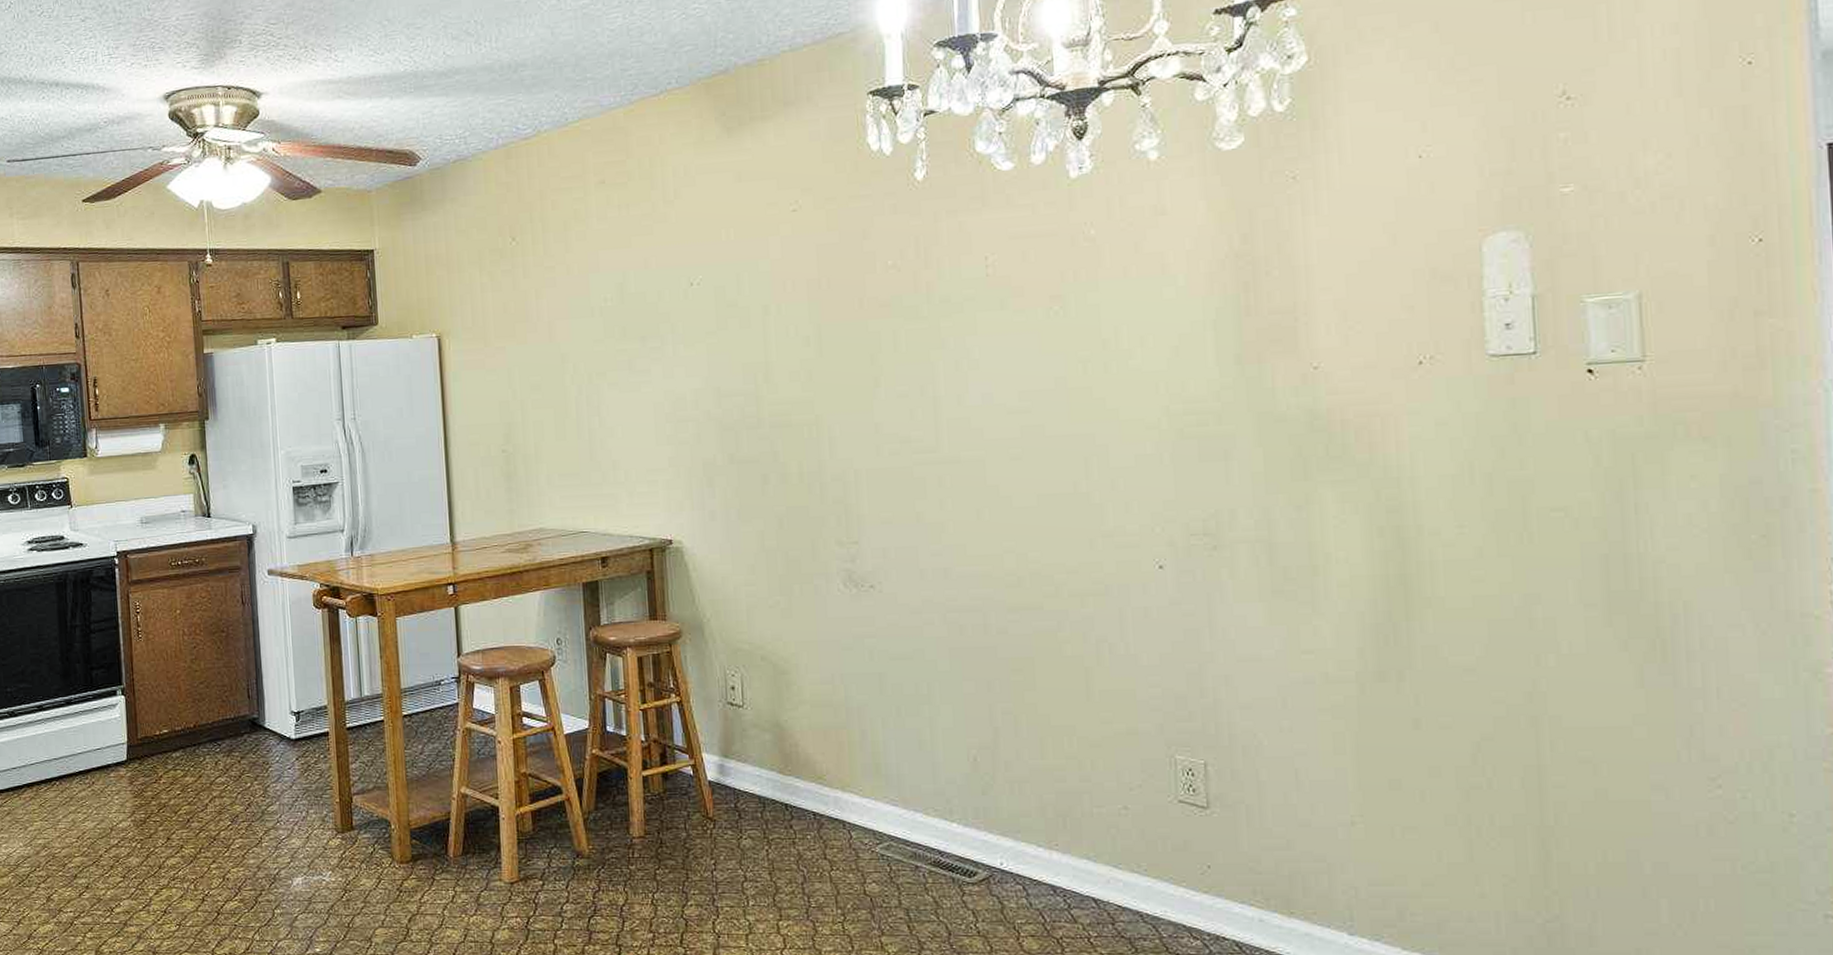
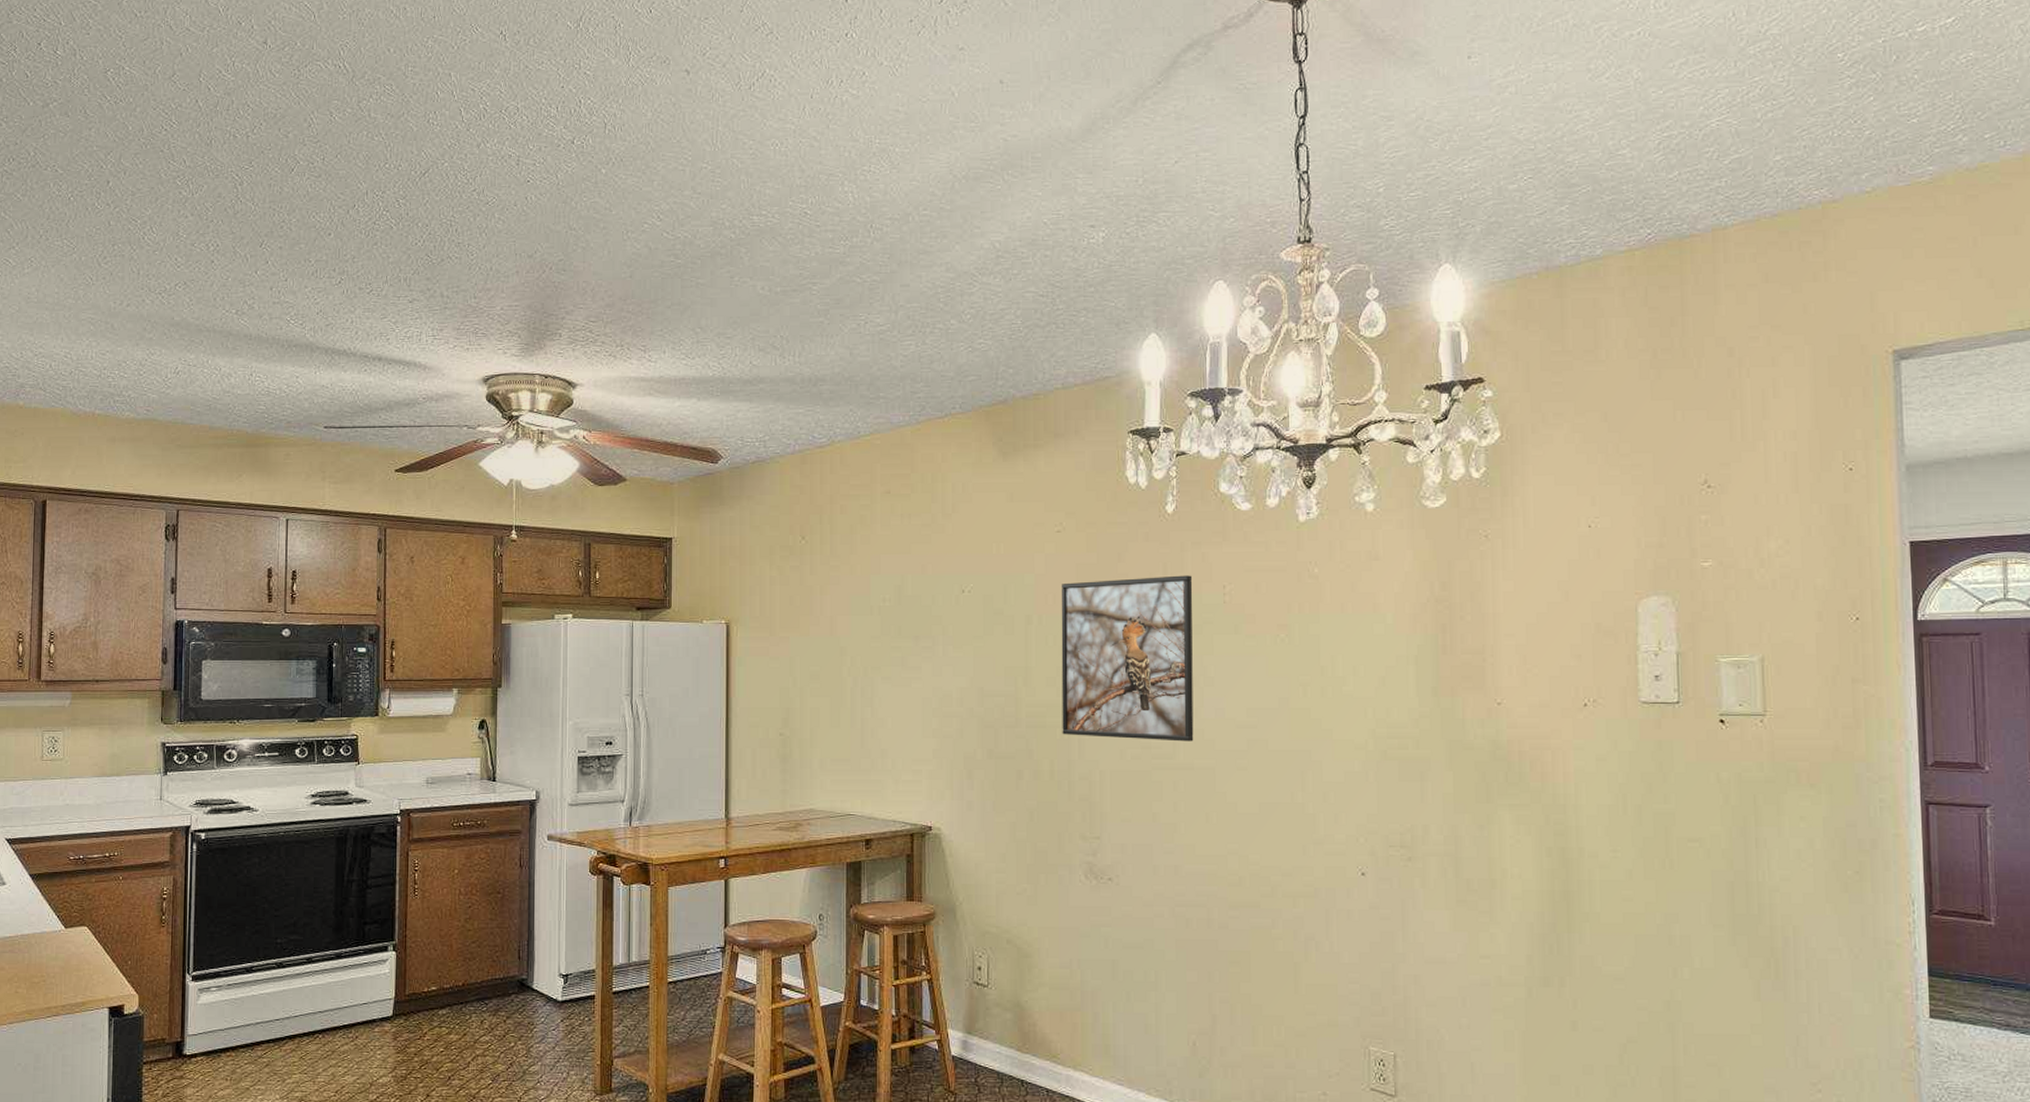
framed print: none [800,248,959,434] -> present [1061,575,1194,742]

